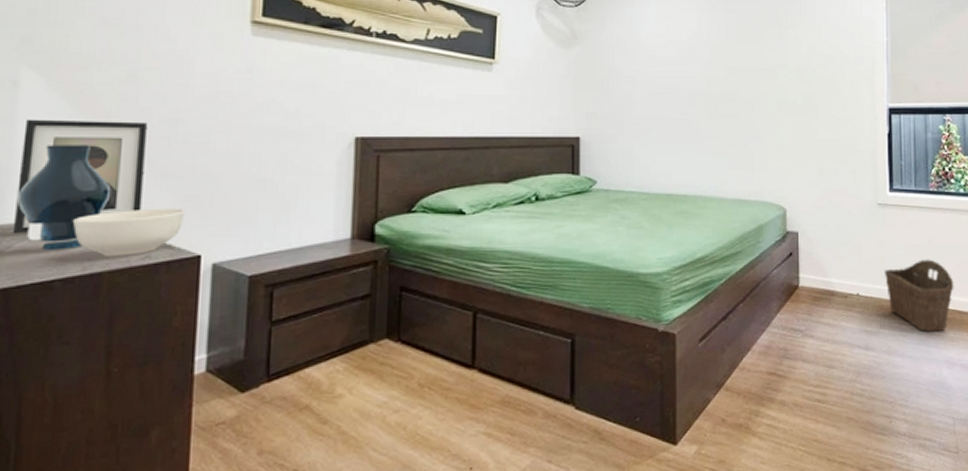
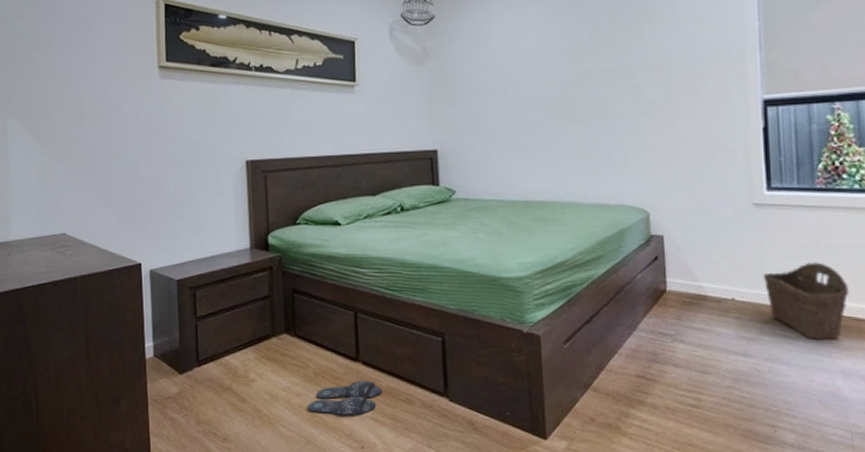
picture frame: present [12,119,149,235] -> none [14,157,97,249]
vase: present [16,145,112,251] -> none [15,177,76,261]
bowl: present [72,208,186,256] -> none [52,225,128,264]
slippers: none [406,390,500,433] -> present [307,381,383,416]

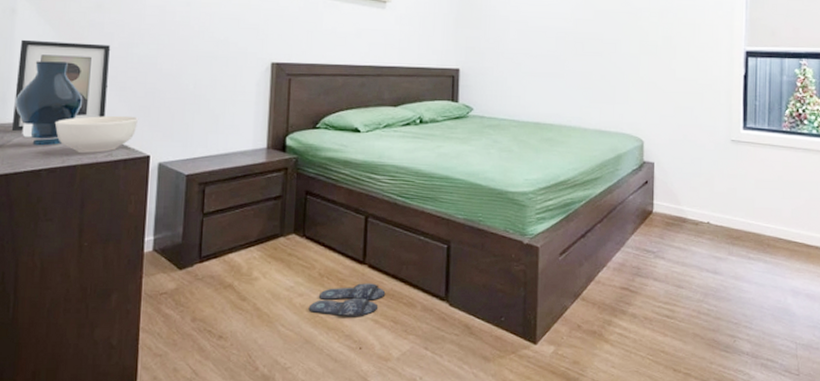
picture frame: none [14,157,97,249] -> present [11,39,111,132]
vase: none [15,177,76,261] -> present [14,61,83,146]
bowl: none [52,225,128,264] -> present [54,115,139,153]
wicker basket: present [762,262,849,341] -> none [734,194,803,263]

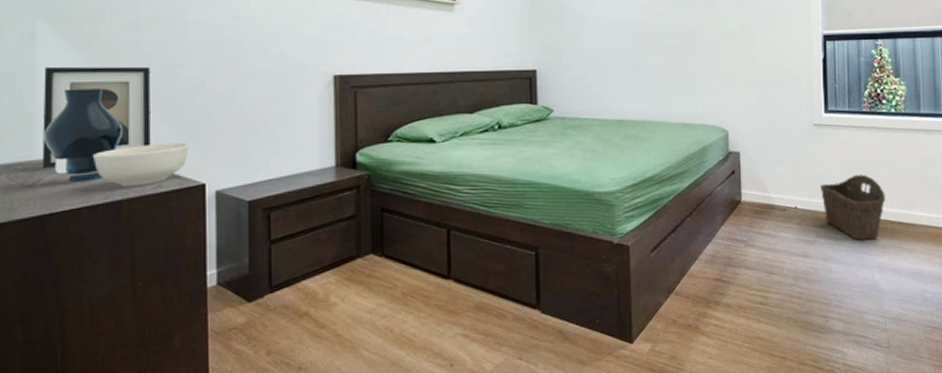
slippers: present [308,283,386,317] -> none [393,297,474,335]
wicker basket: none [734,194,803,263] -> present [820,174,886,241]

